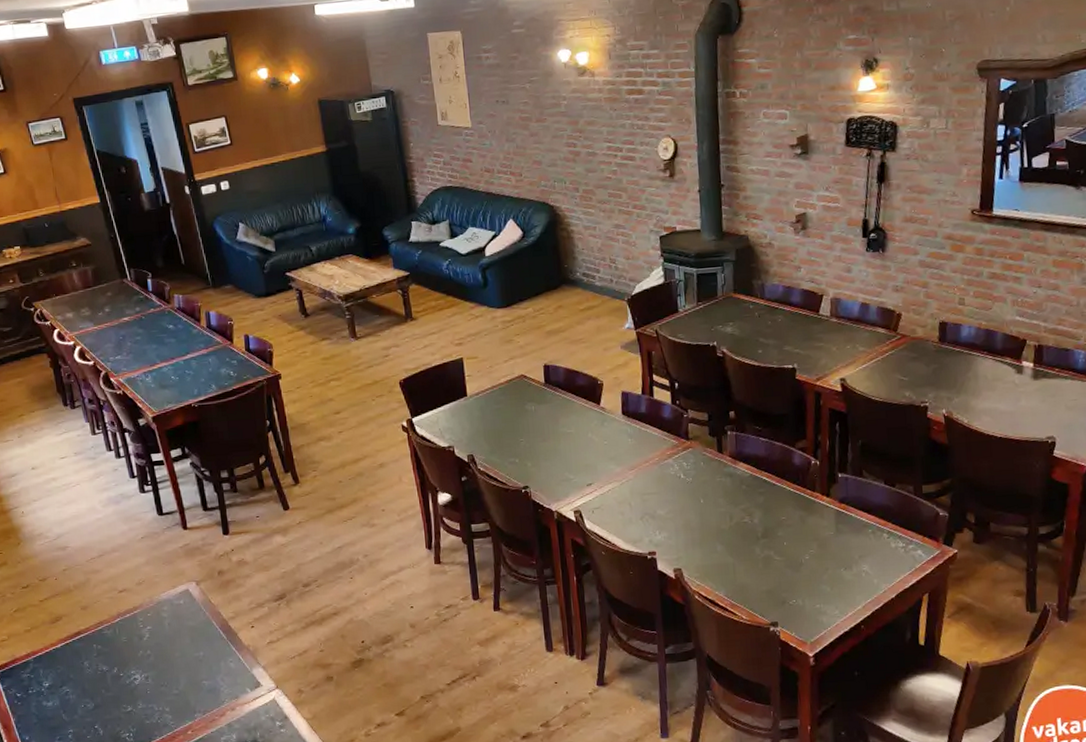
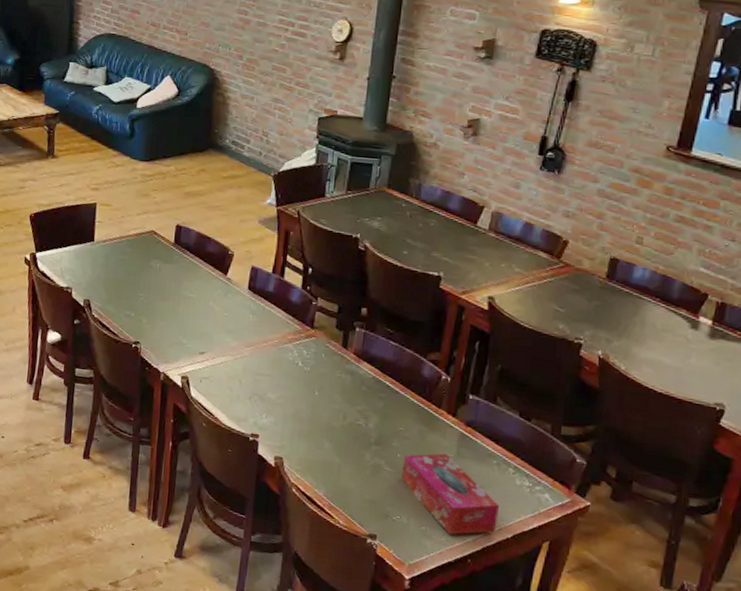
tissue box: none [790,533,881,607] -> present [401,453,500,535]

